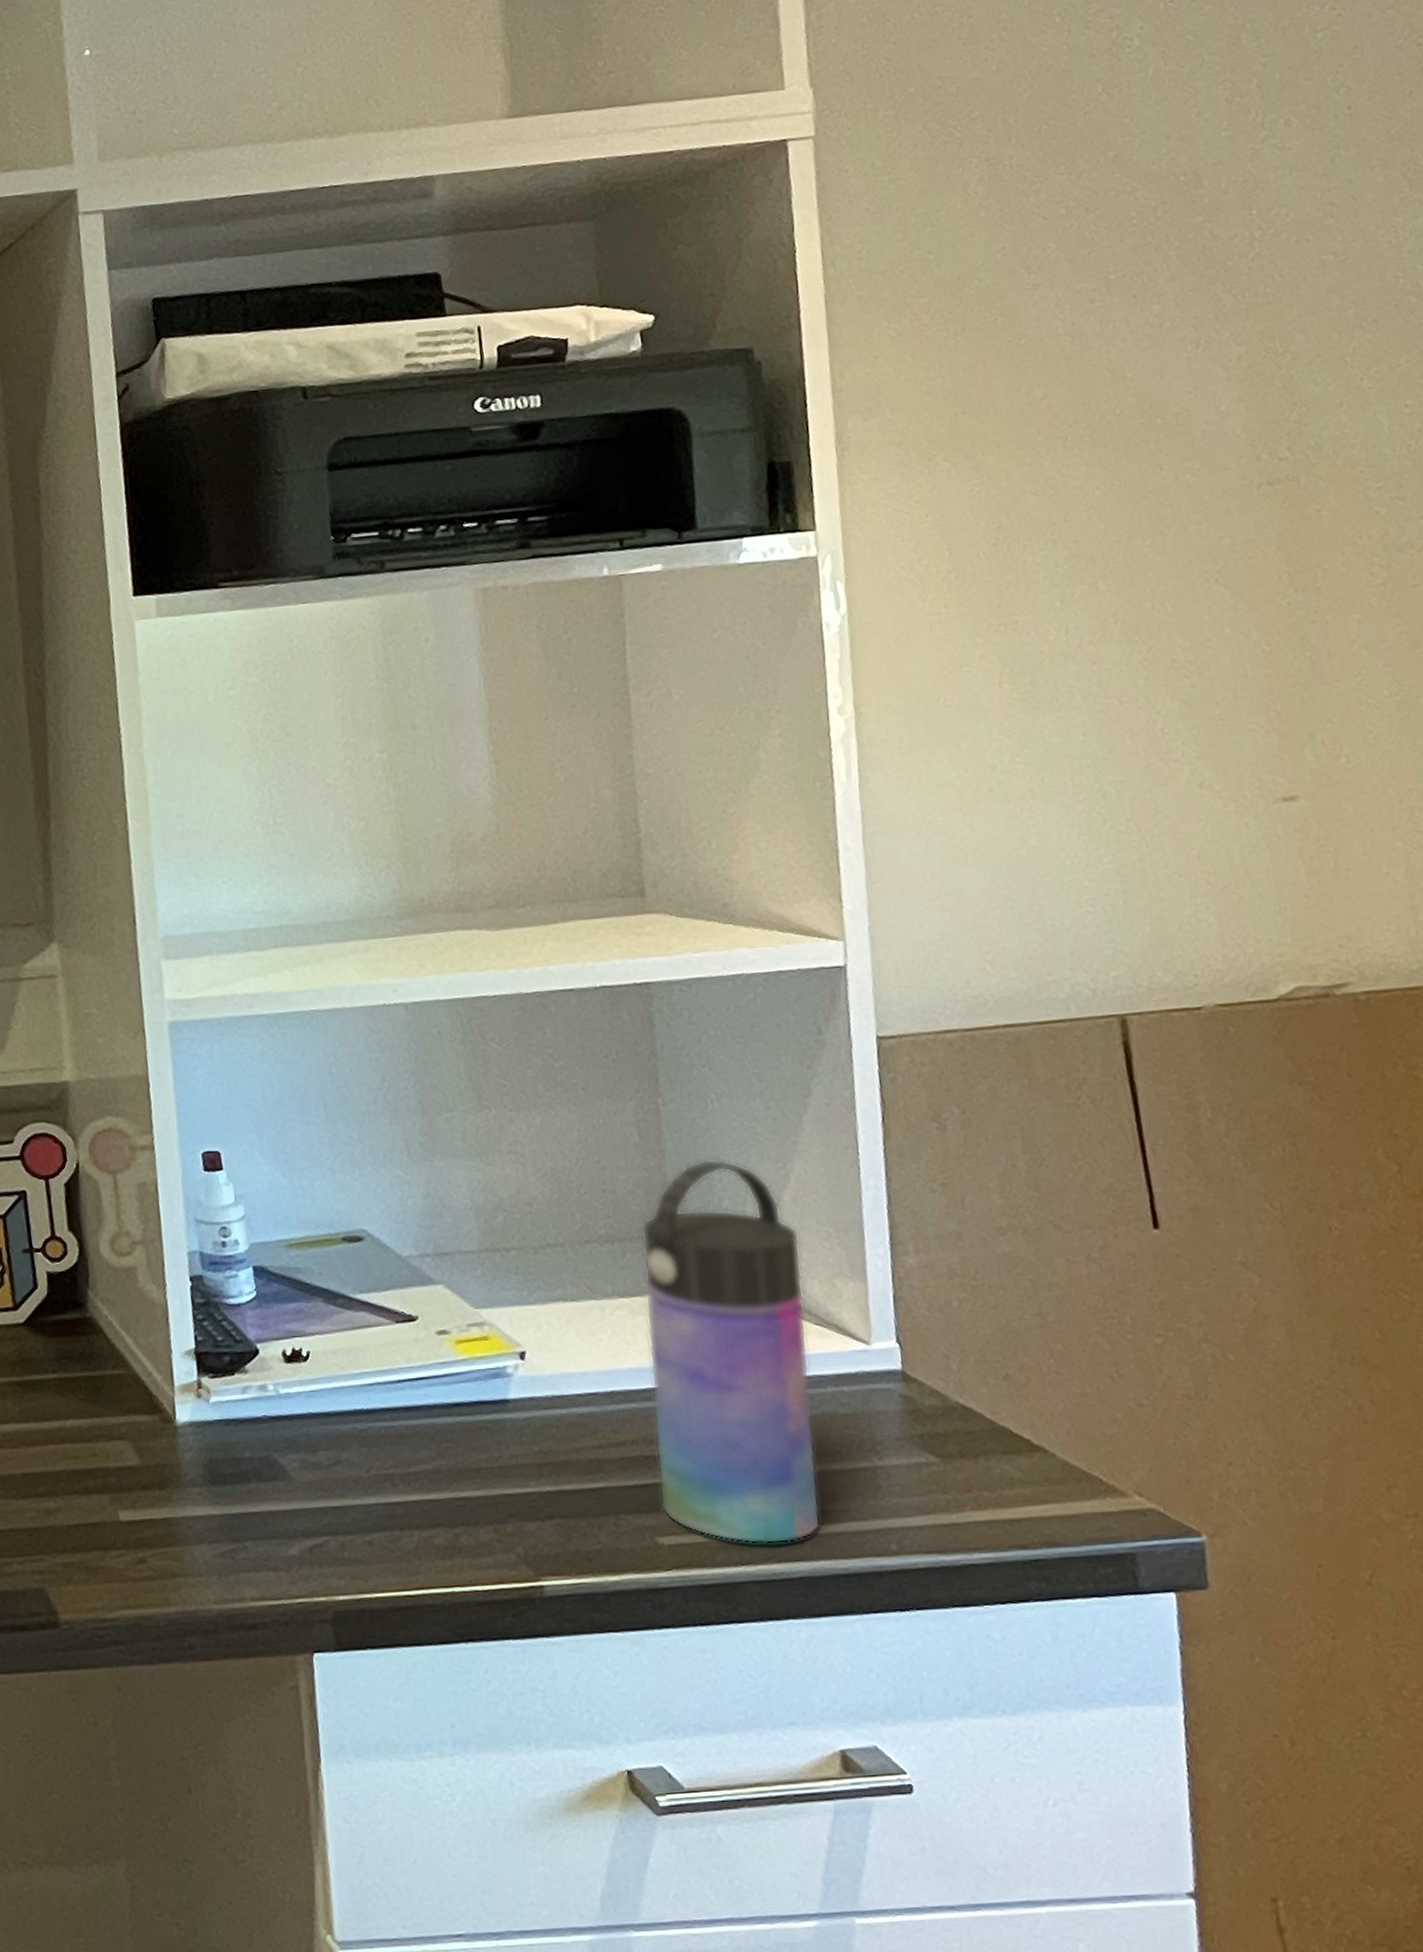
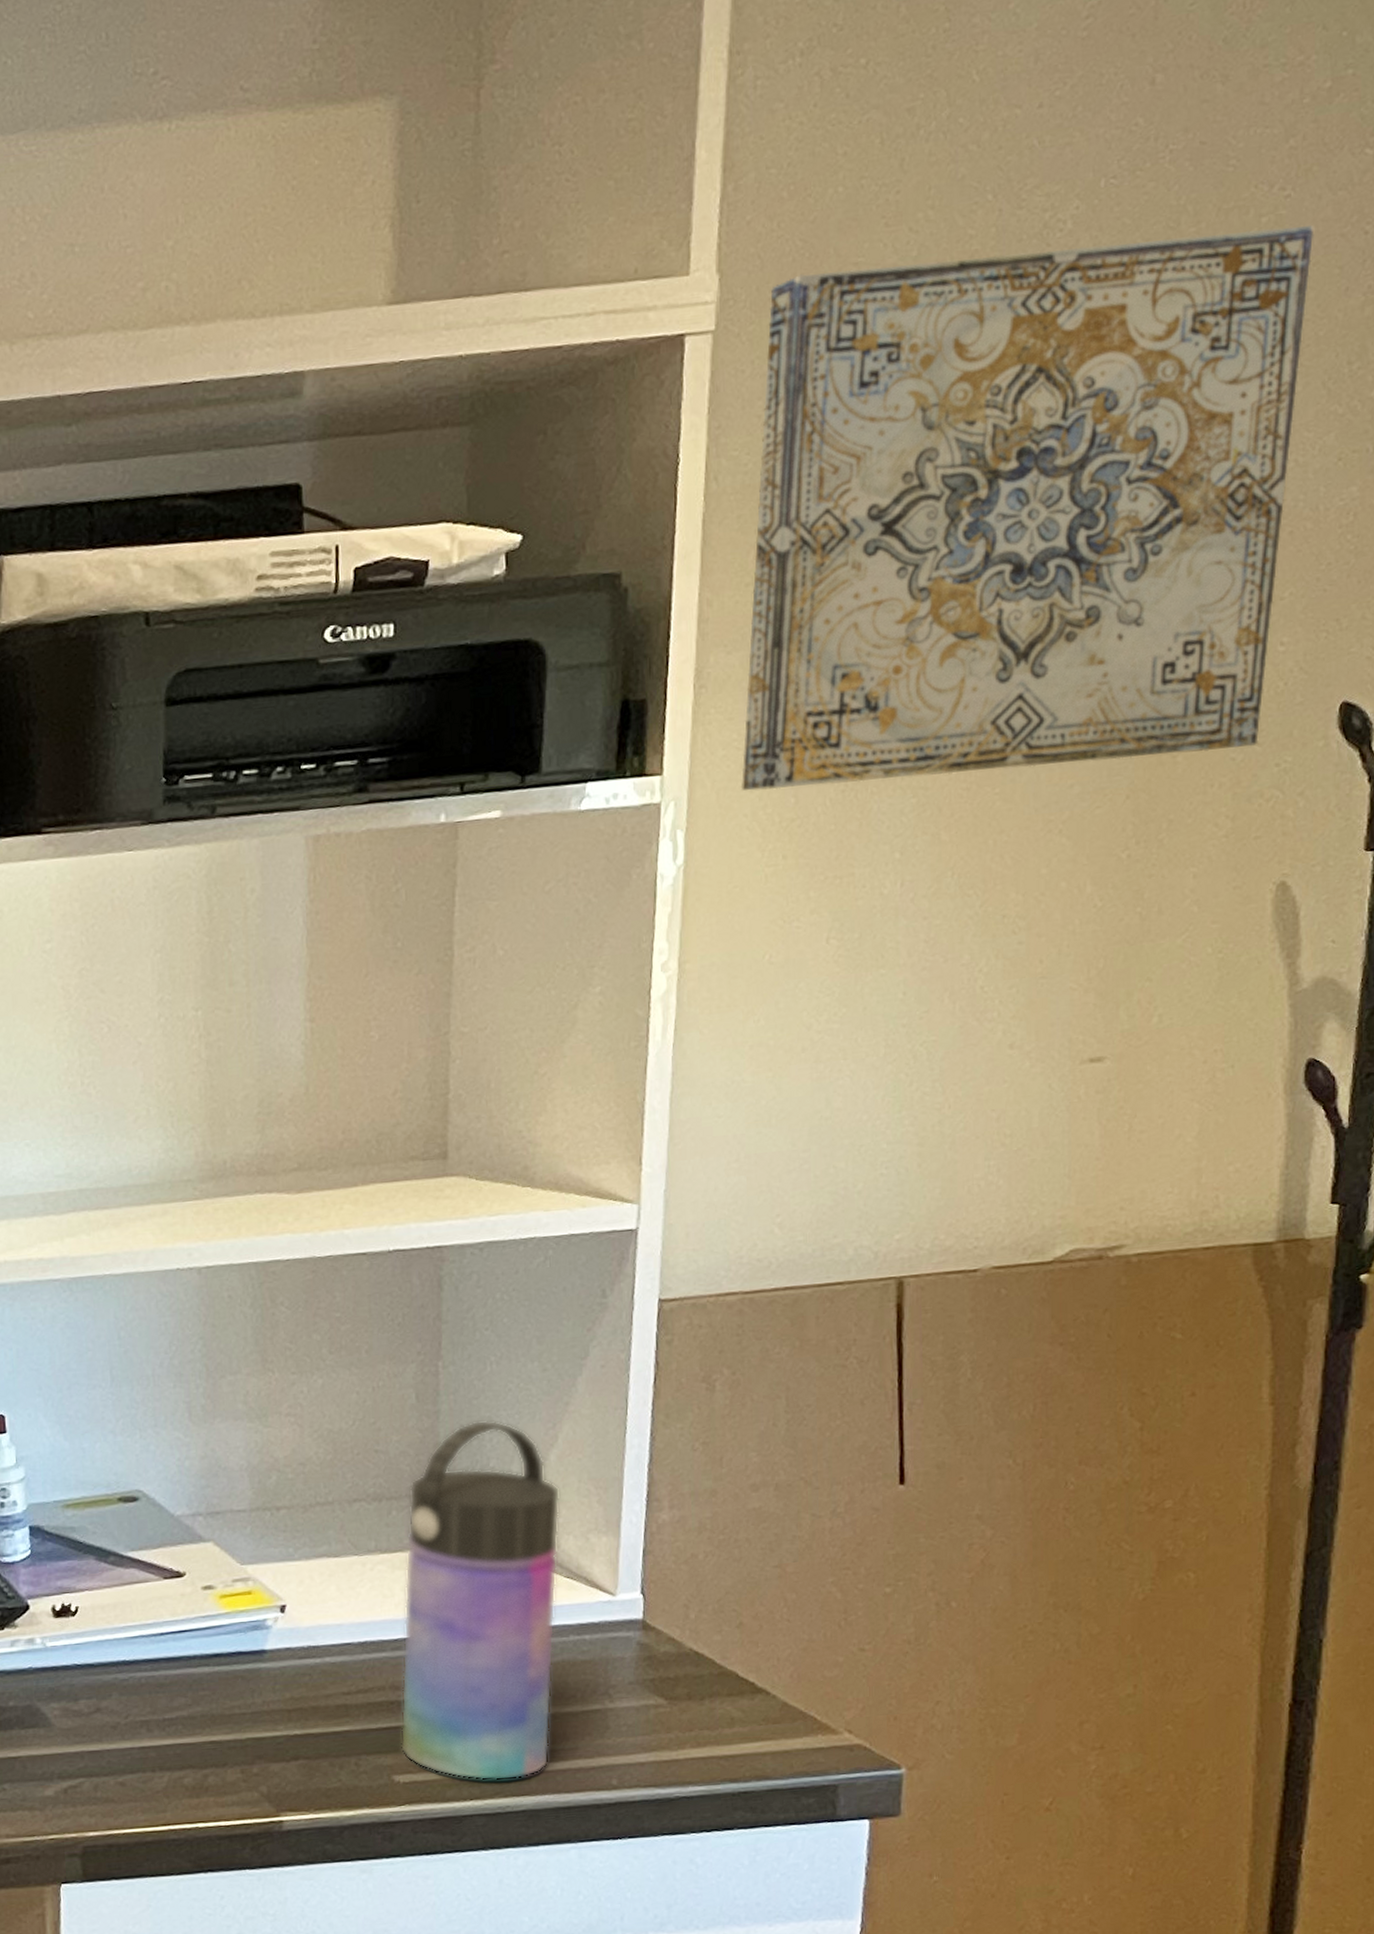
wall art: none [863,38,1400,545] -> present [740,224,1314,791]

